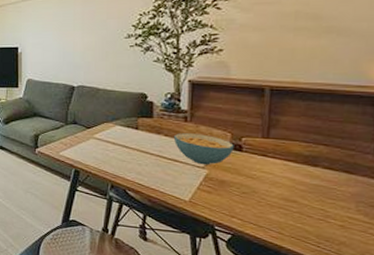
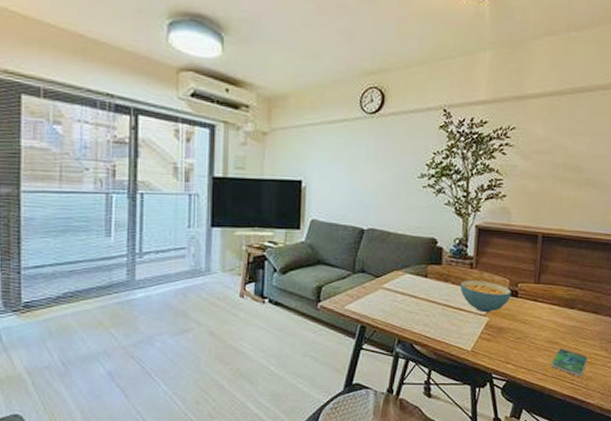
smartphone: none [287,207,339,241] -> present [550,348,588,377]

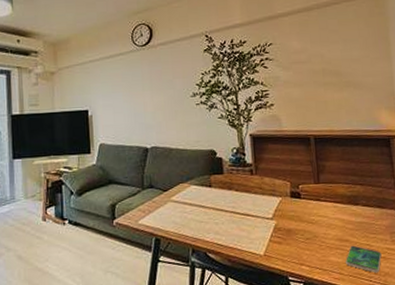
cereal bowl: present [459,280,512,313] -> none [243,185,294,216]

